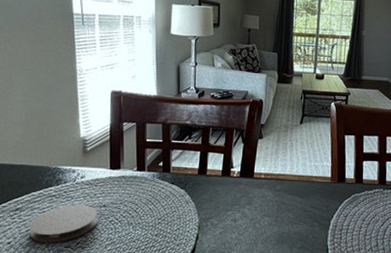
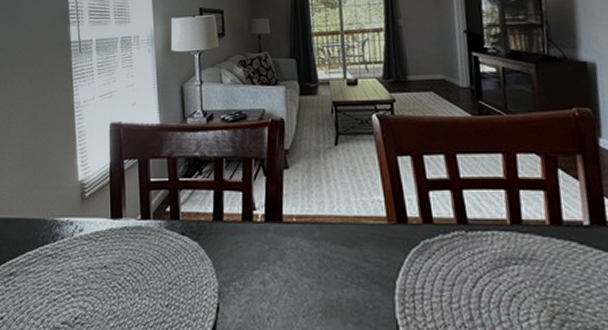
coaster: present [29,204,98,243] -> none [23,266,99,318]

